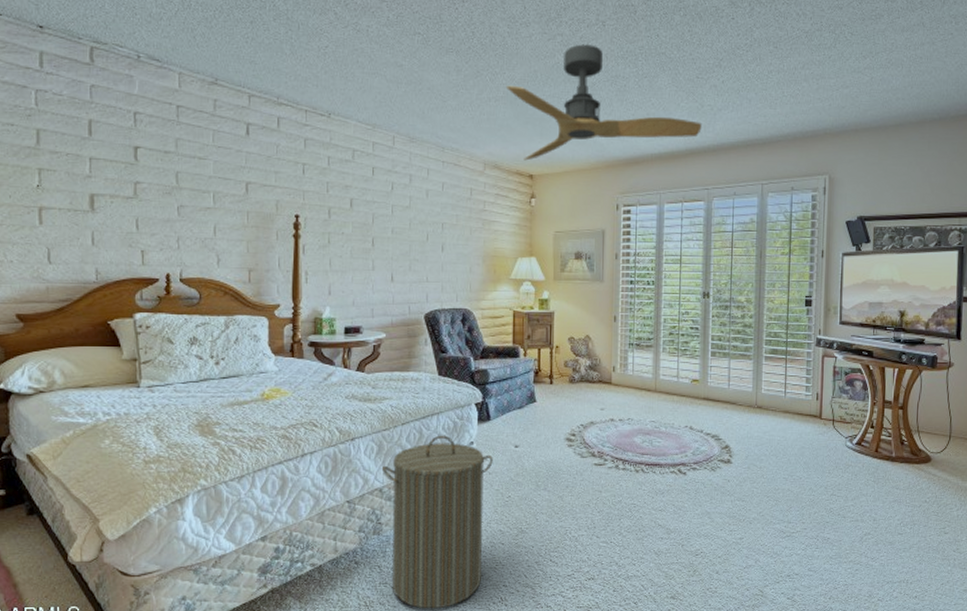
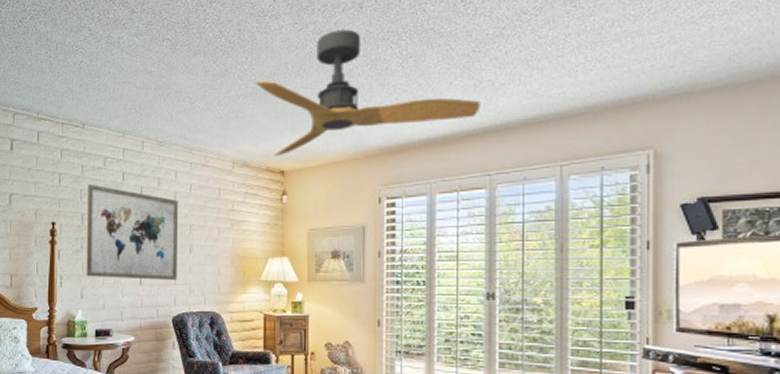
wall art: none [334,177,431,279] -> present [86,184,179,281]

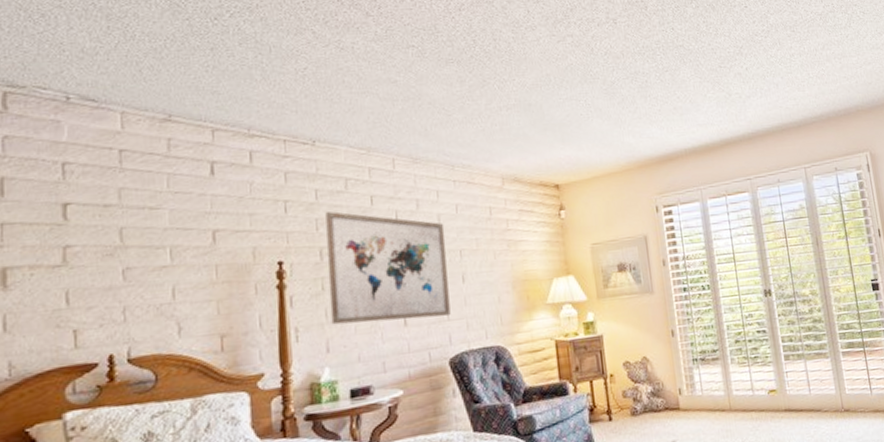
ceiling fan: present [254,29,480,157] -> none [517,43,733,170]

